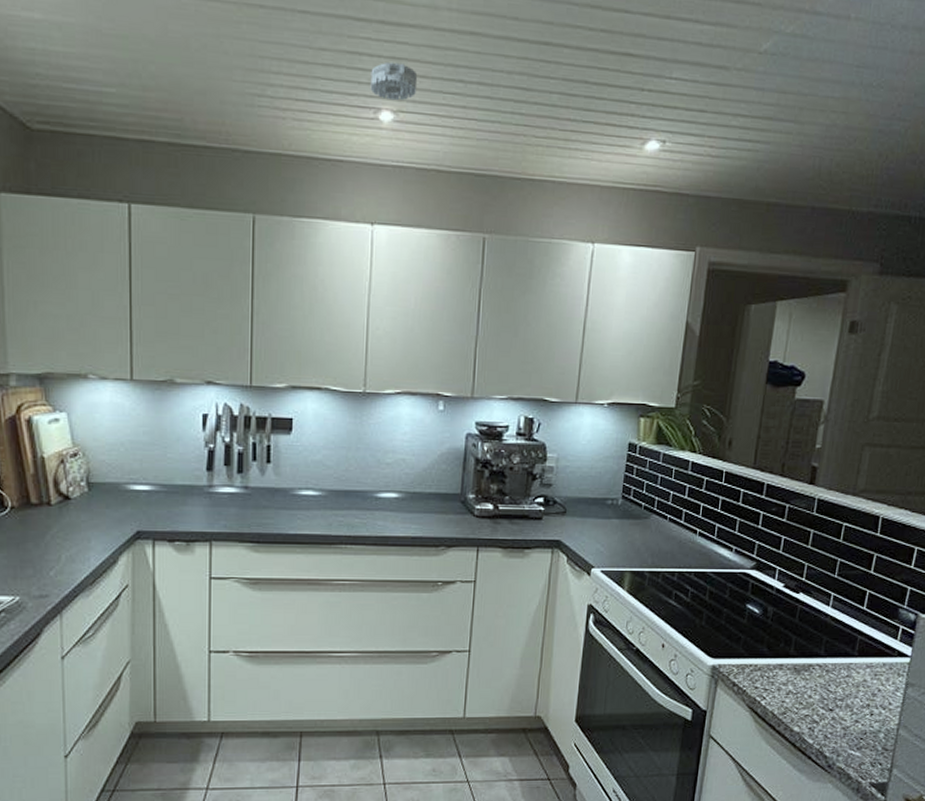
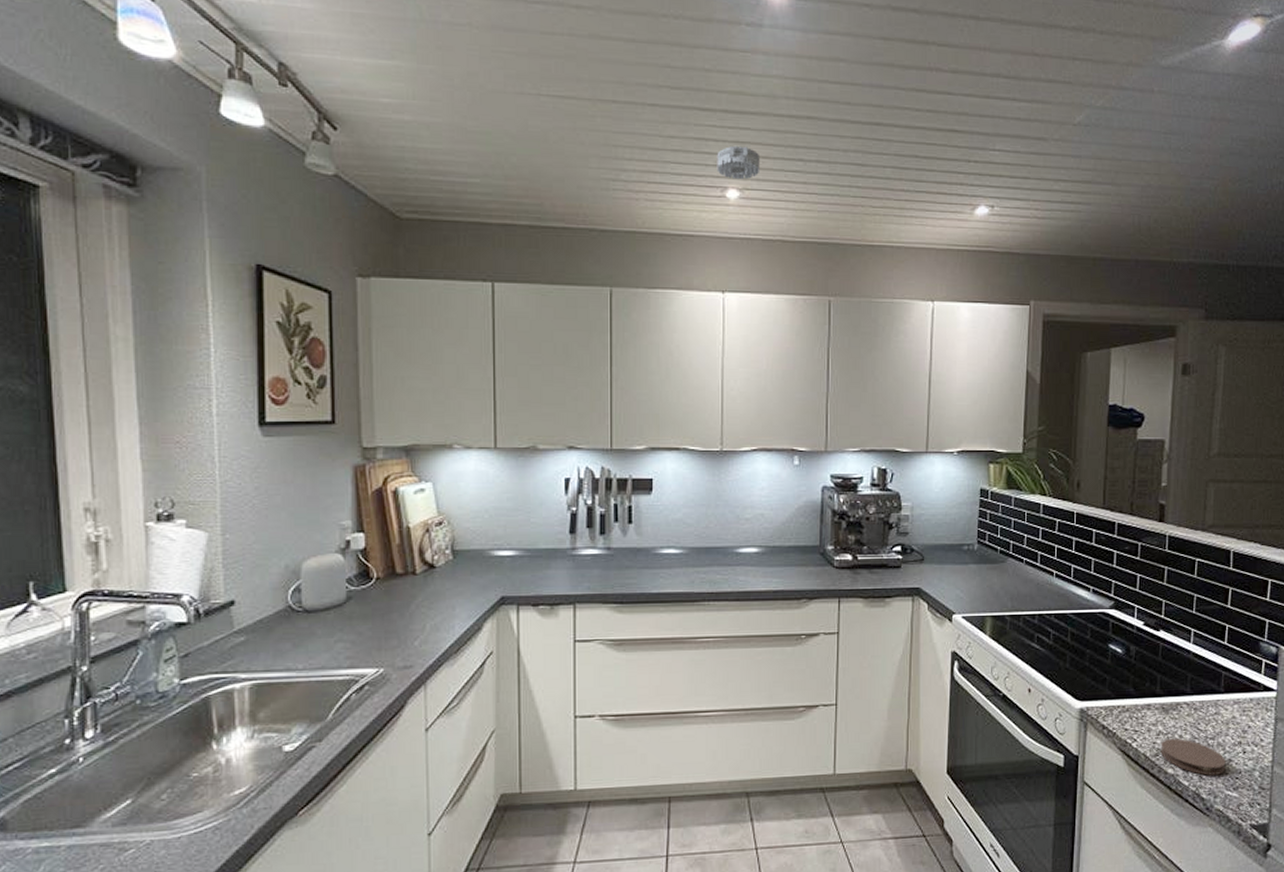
coaster: none [788,697,853,735] -> present [1160,738,1226,776]

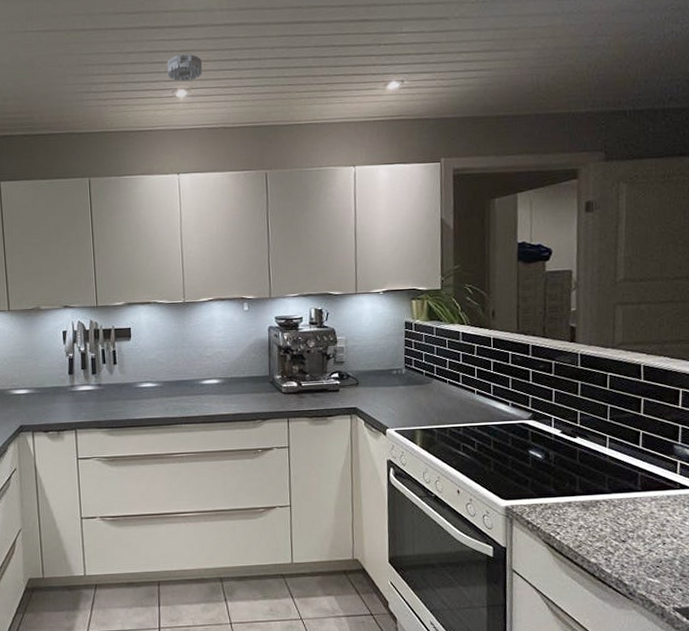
coaster: present [1160,738,1226,776] -> none [582,531,647,564]

